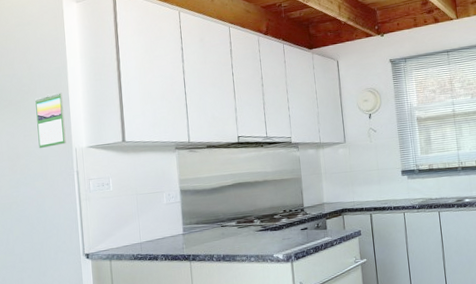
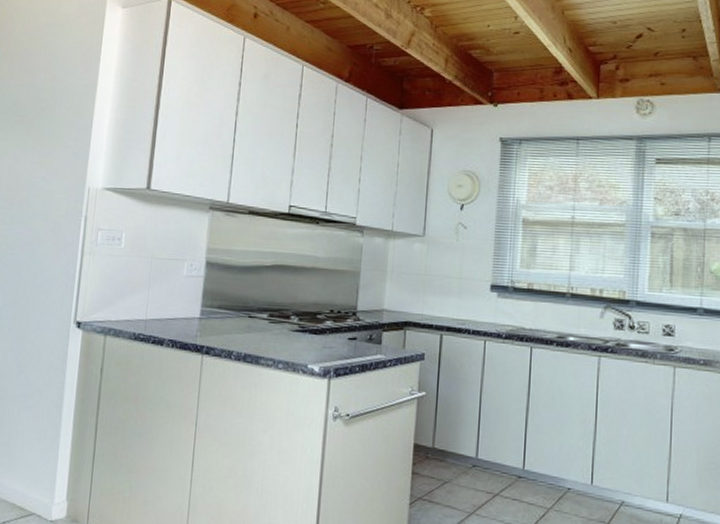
calendar: present [35,91,66,148] -> none [46,114,86,181]

